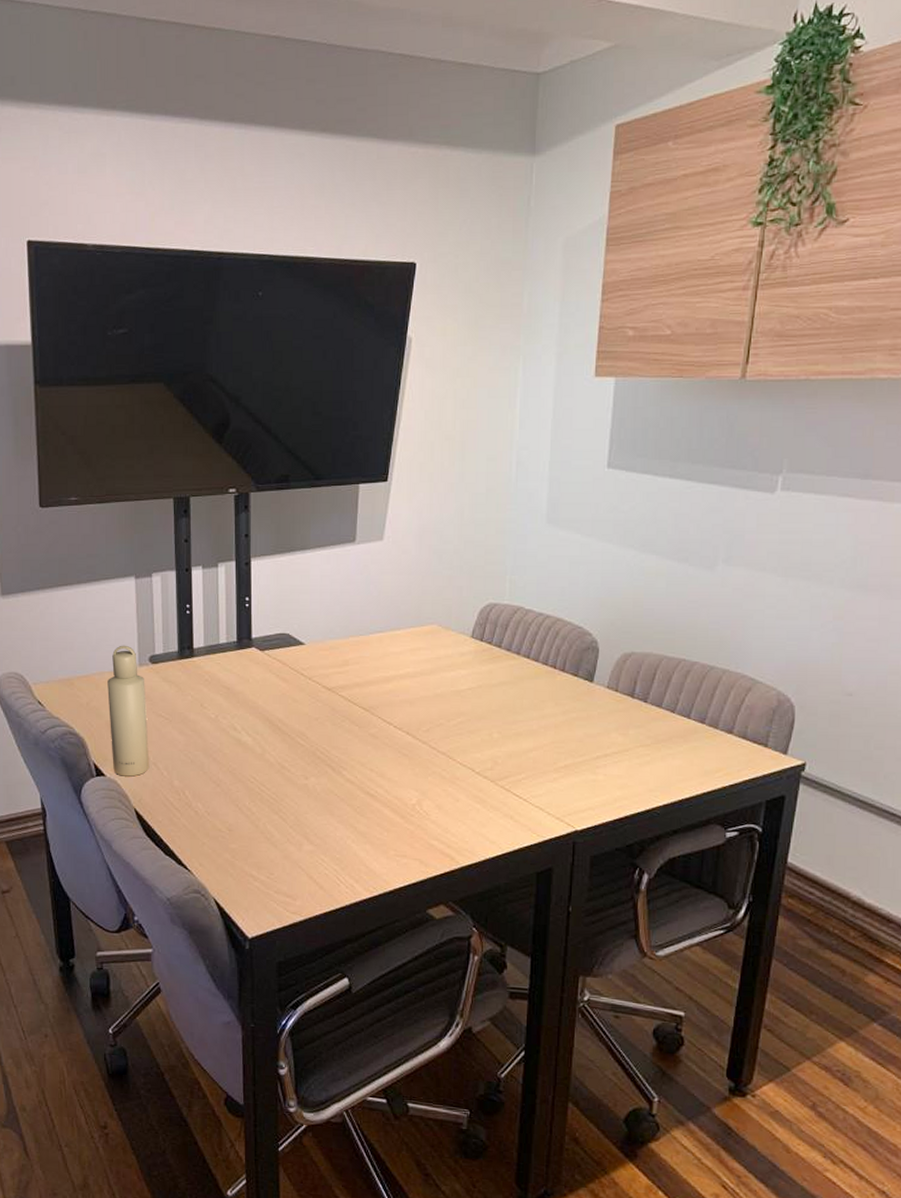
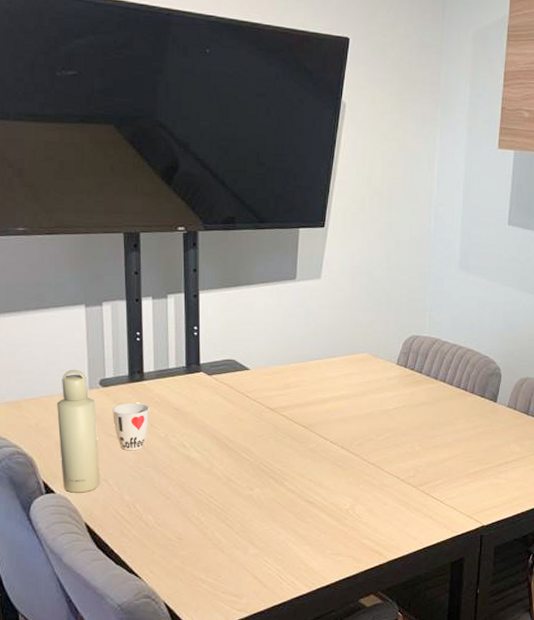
cup: none [162,680,199,733] -> present [113,402,150,451]

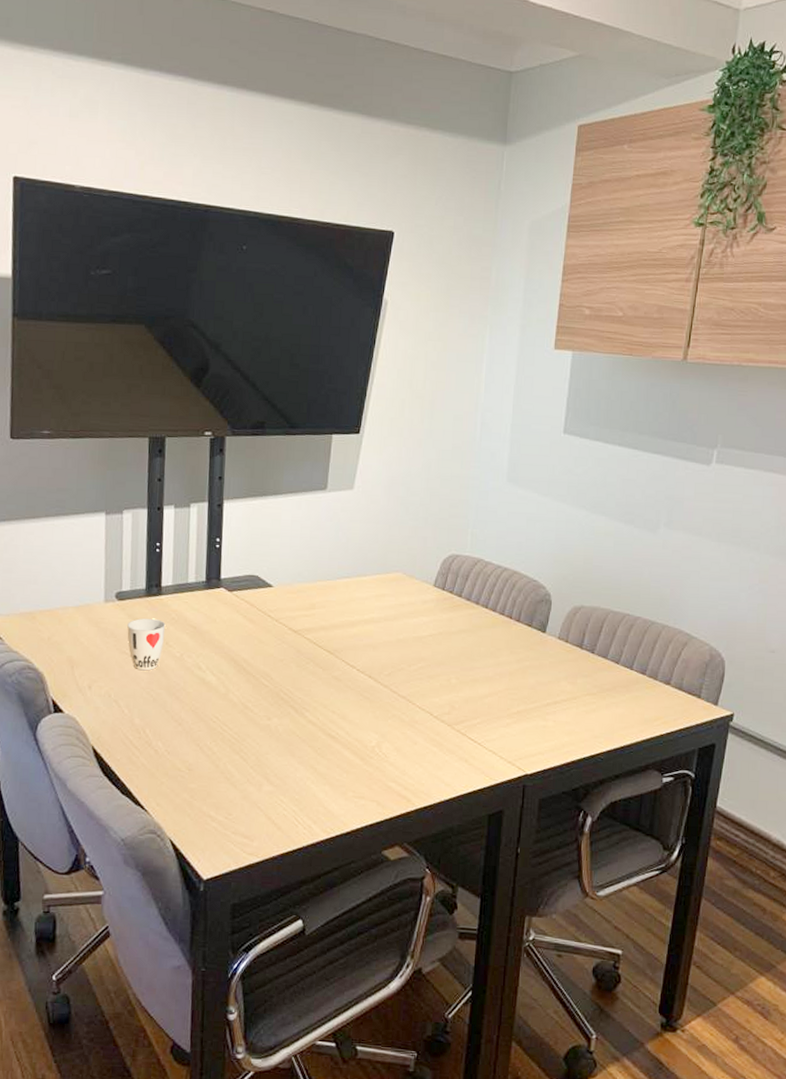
bottle: present [57,369,100,493] -> none [70,580,111,714]

